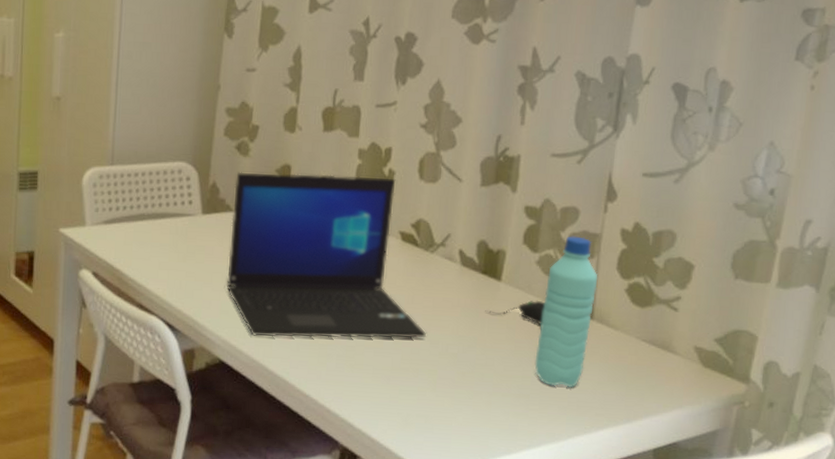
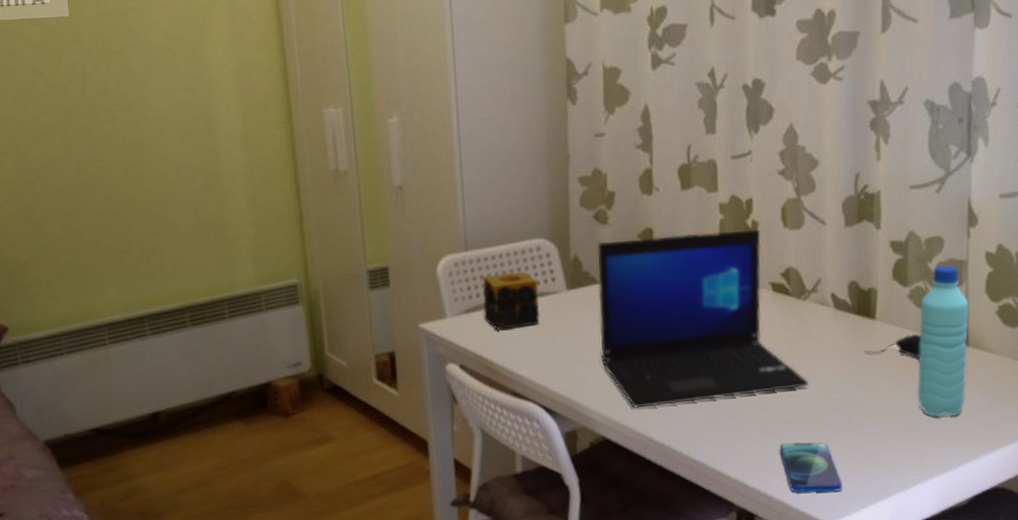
candle: none [121,190,176,244] -> present [483,271,540,330]
smartphone: none [390,389,448,445] -> present [780,442,842,492]

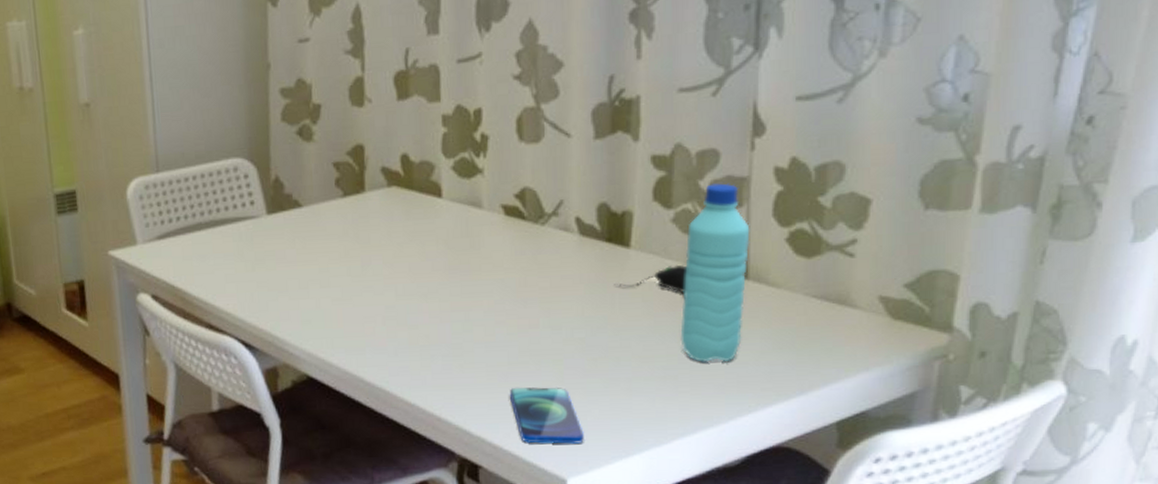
candle: present [483,271,540,330] -> none [175,194,237,258]
laptop: present [597,229,809,408] -> none [300,143,546,345]

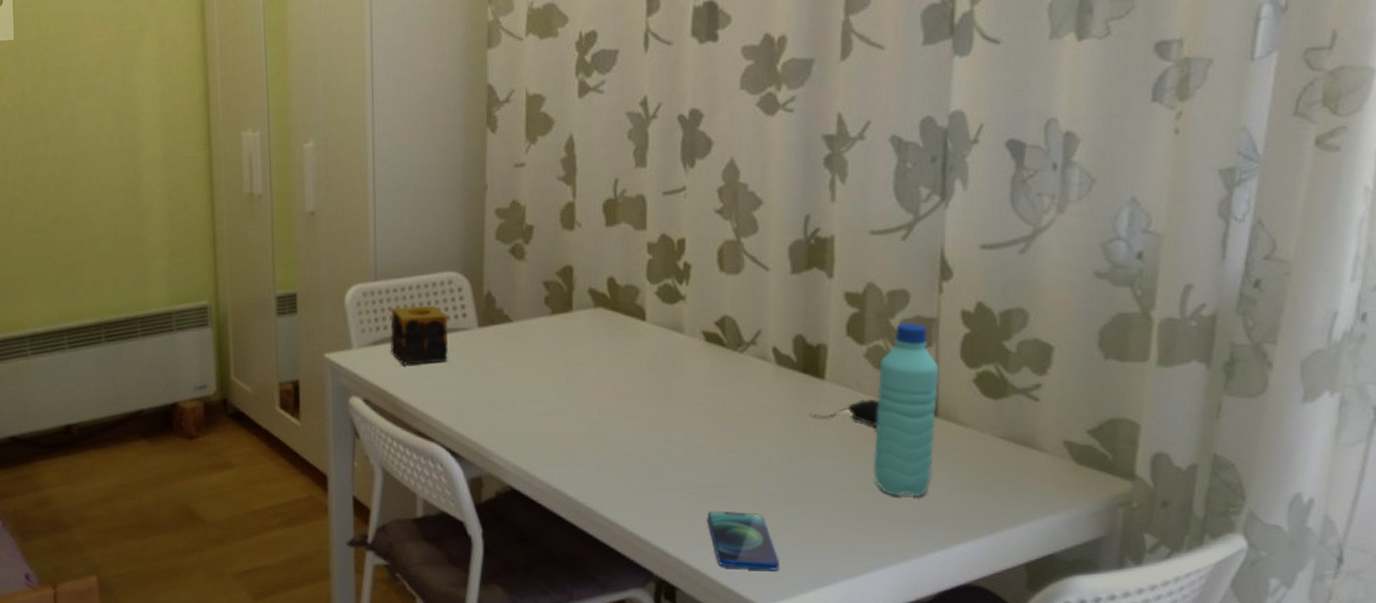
candle: none [175,194,237,258] -> present [390,305,448,365]

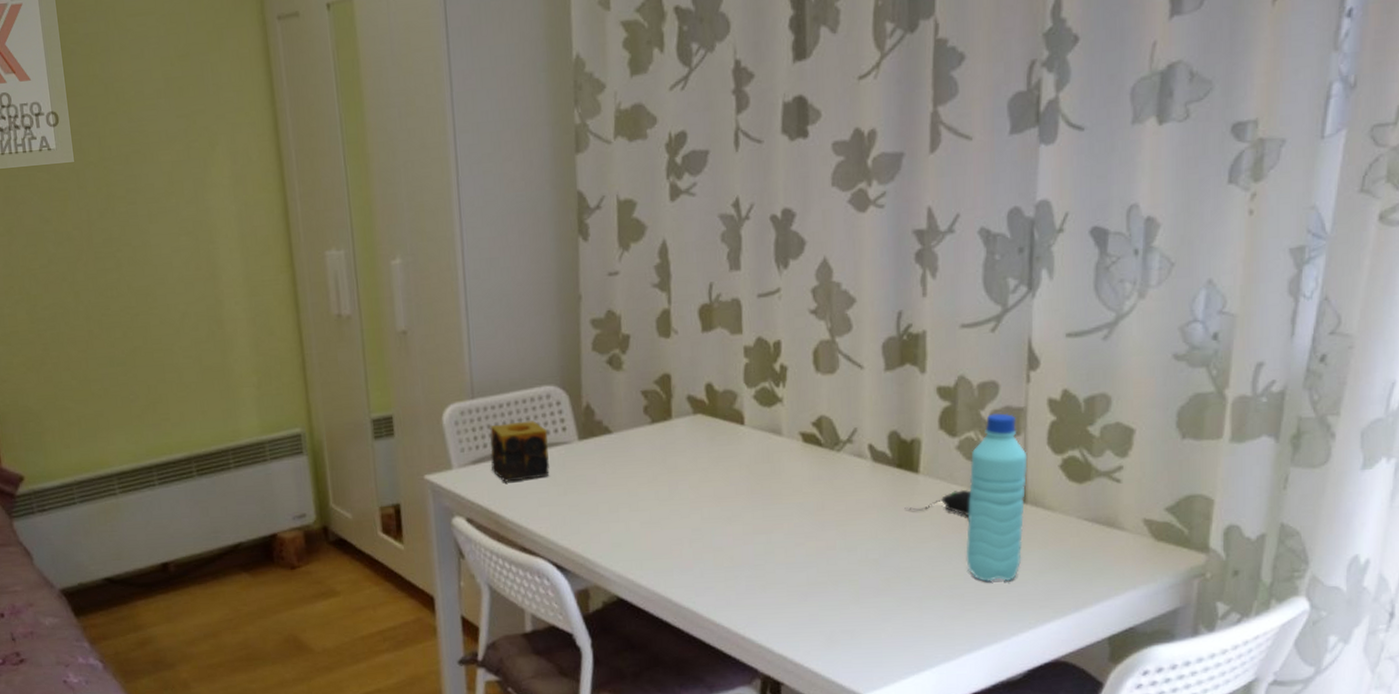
smartphone: present [708,510,779,571] -> none [809,606,879,661]

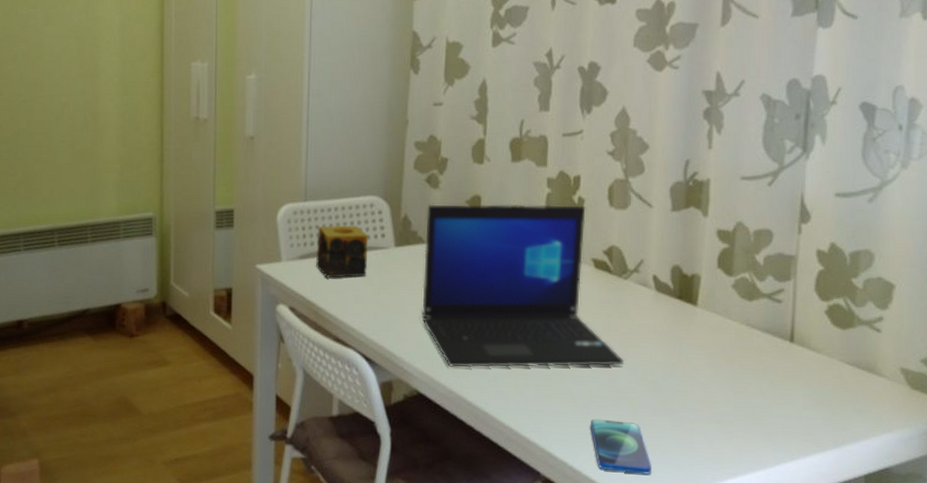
laptop: none [610,374,843,566] -> present [421,204,625,368]
smartphone: none [809,606,879,661] -> present [591,418,652,474]
computer mouse: present [904,489,972,516] -> none [682,324,744,349]
water bottle: present [966,413,1028,582] -> none [736,258,796,413]

